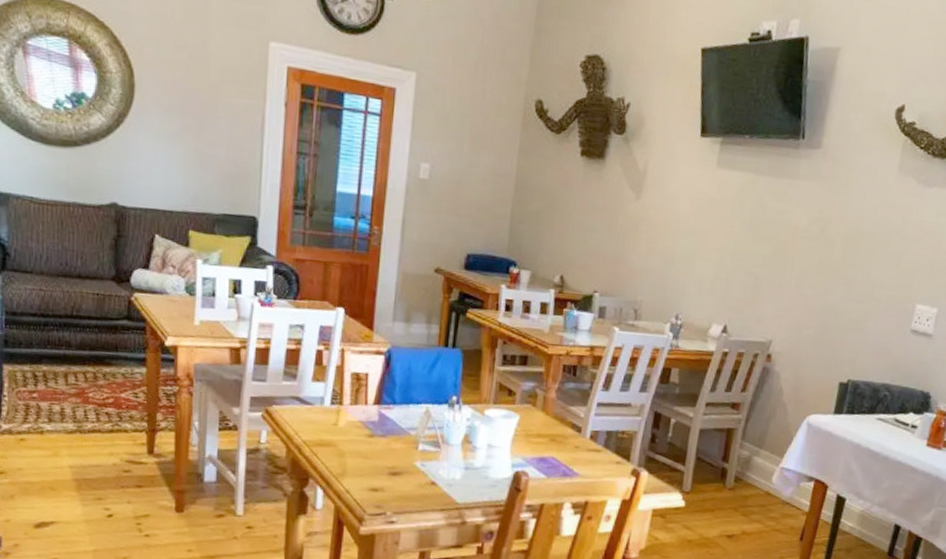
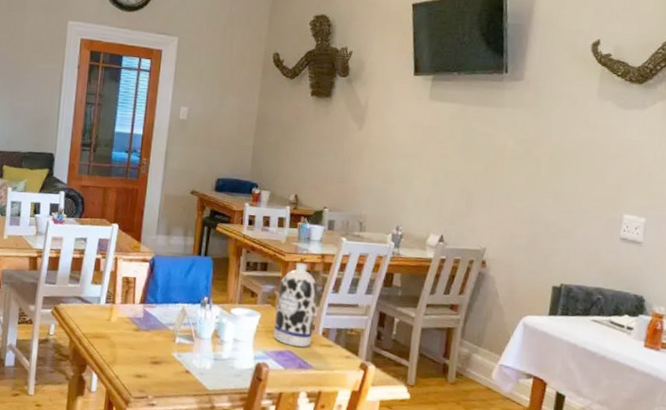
body wash bottle: none [533,356,586,453] -> present [273,263,318,348]

